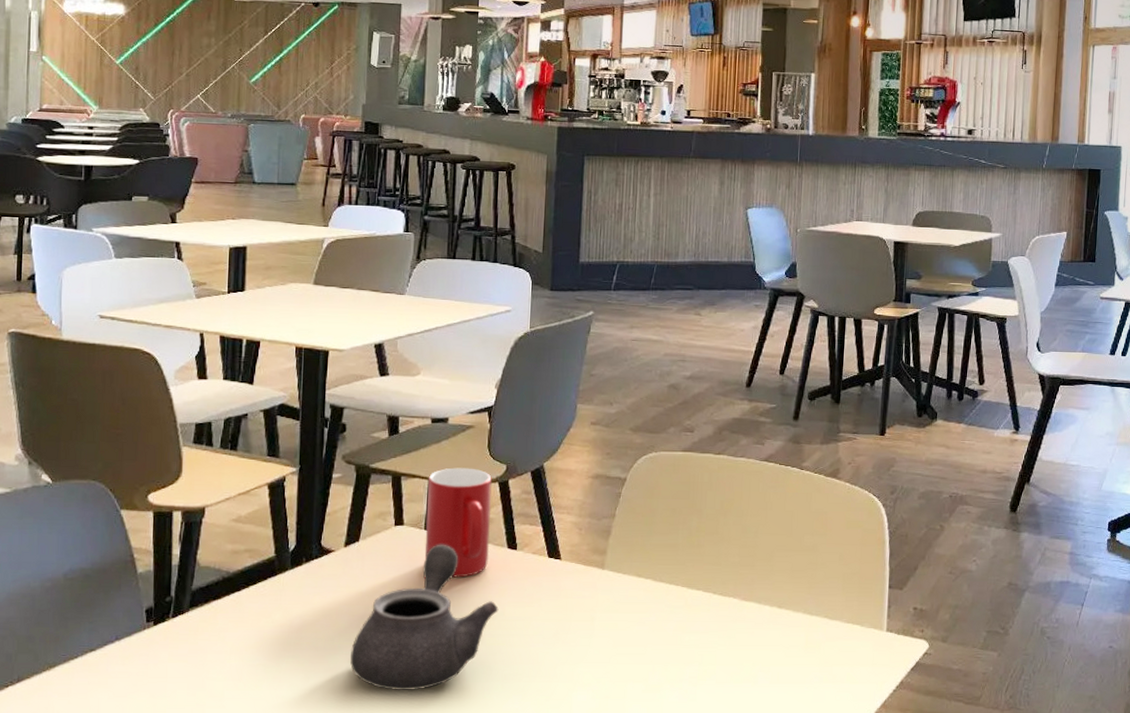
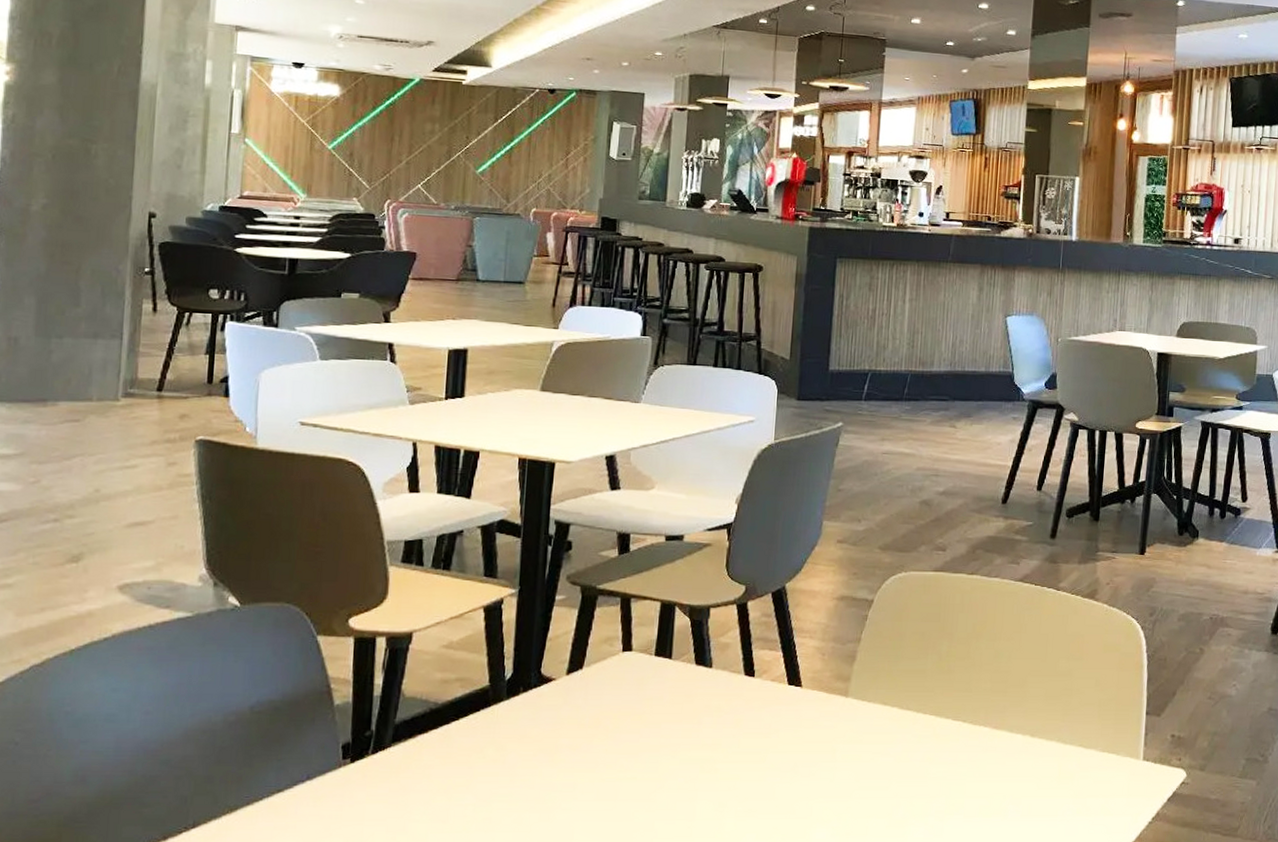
teapot: present [350,544,499,690] -> none [569,671,734,830]
cup: present [424,467,492,578] -> none [654,589,730,707]

